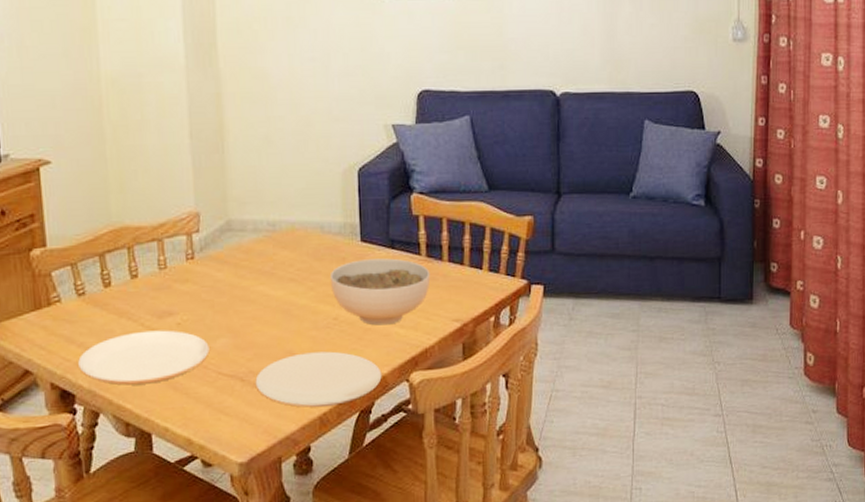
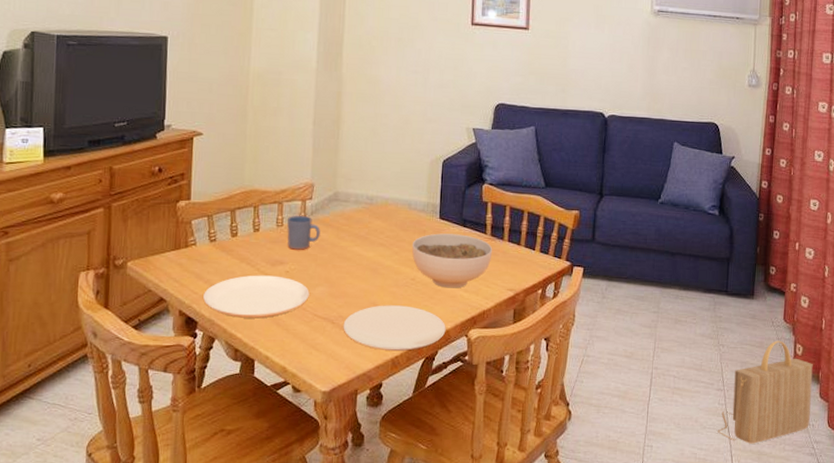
mug: none [170,252,215,296] -> present [286,215,320,250]
shopping bag: none [717,350,829,475] -> present [717,340,814,444]

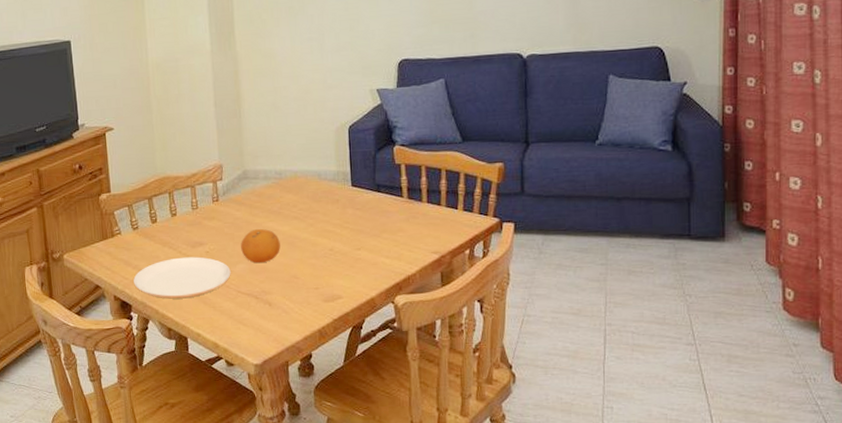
mug: present [286,215,320,250] -> none [200,196,234,230]
fruit: none [323,252,363,288] -> present [241,228,280,264]
plate: present [343,305,446,351] -> none [267,276,371,322]
bowl: present [411,233,493,289] -> none [326,200,412,256]
shopping bag: present [717,340,814,444] -> none [690,285,811,402]

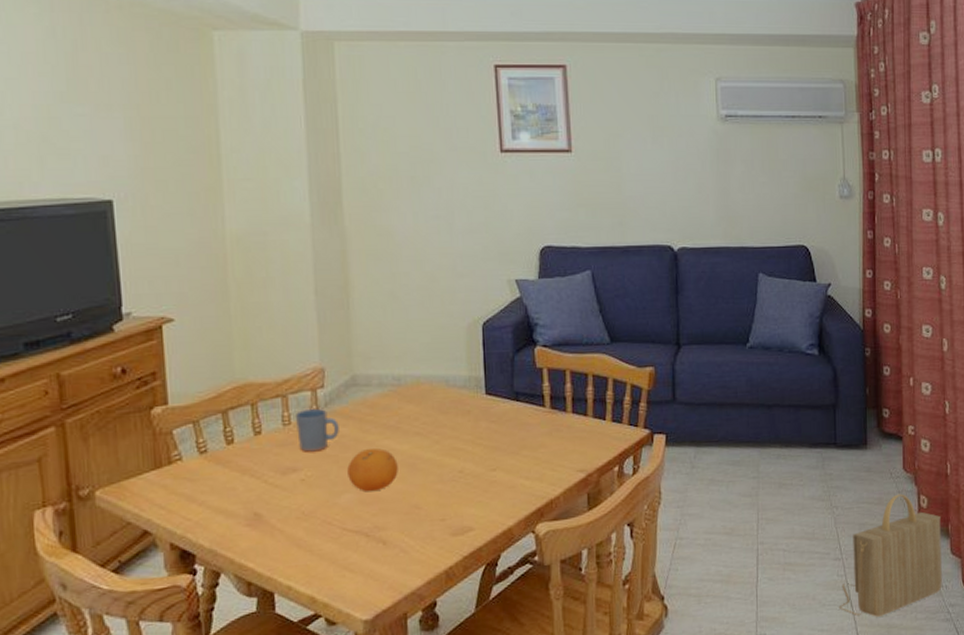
plate: present [133,256,231,299] -> none [199,486,334,544]
mug: none [200,196,234,230] -> present [294,408,339,452]
shopping bag: none [690,285,811,402] -> present [838,493,942,617]

